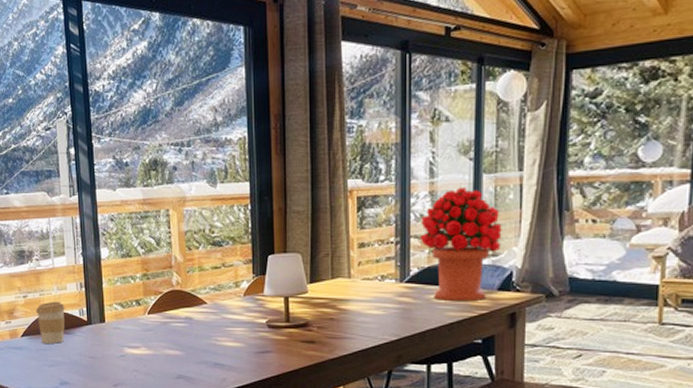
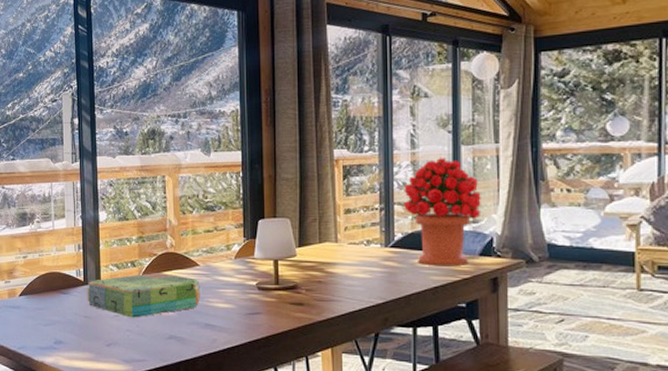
coffee cup: present [35,301,65,344] -> none [34,262,63,303]
board game: none [91,310,209,358] -> present [87,272,200,318]

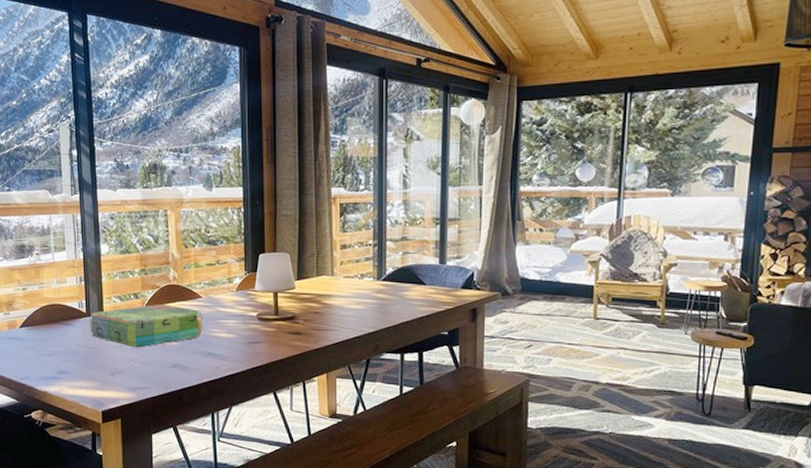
bouquet: present [404,158,481,267] -> none [395,198,465,298]

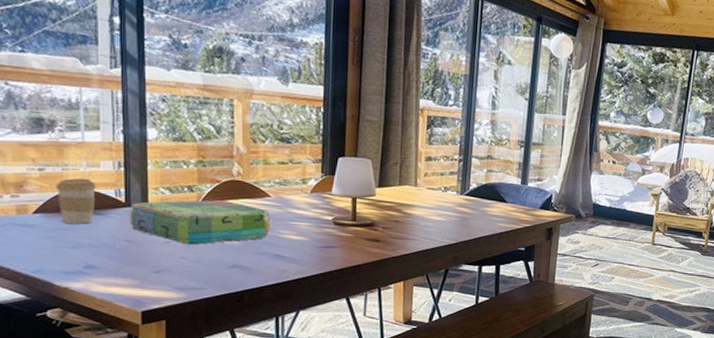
coffee cup: none [35,294,64,334] -> present [55,177,96,224]

